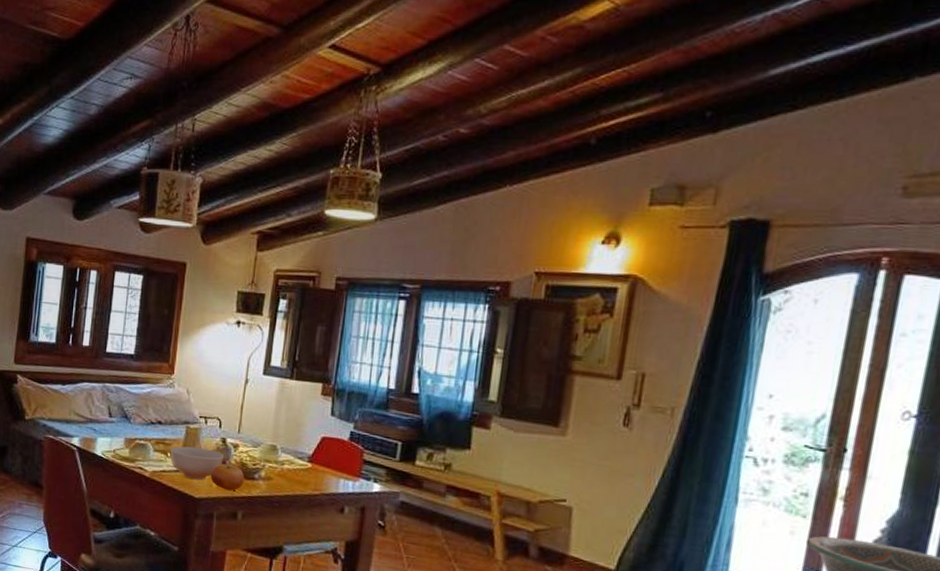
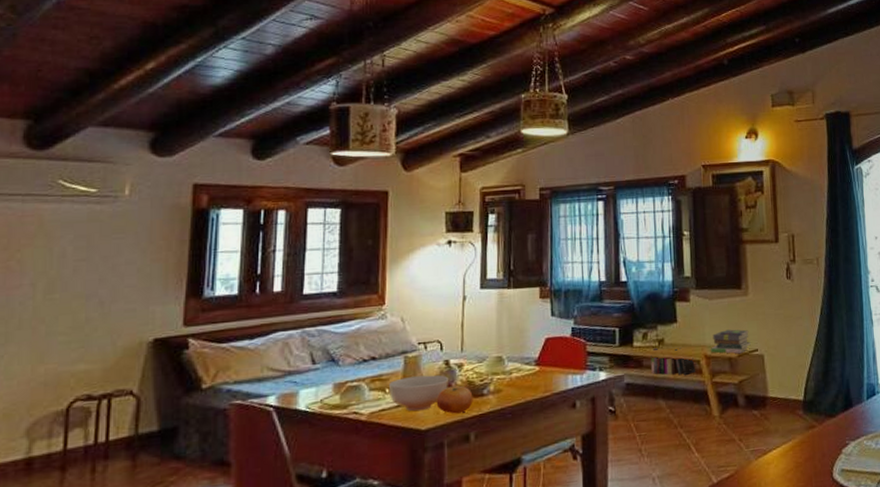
books: none [431,471,484,510] -> present [651,347,695,376]
books: none [506,469,559,500] -> present [711,329,751,354]

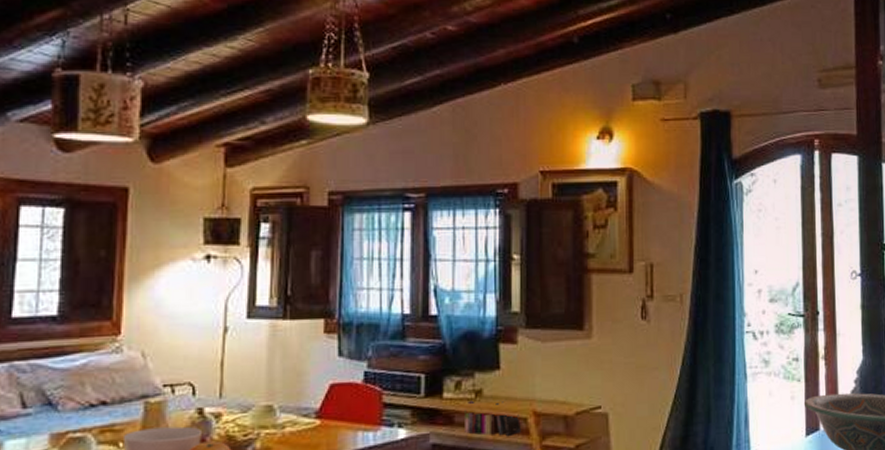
books: present [711,329,751,354] -> none [542,380,592,412]

